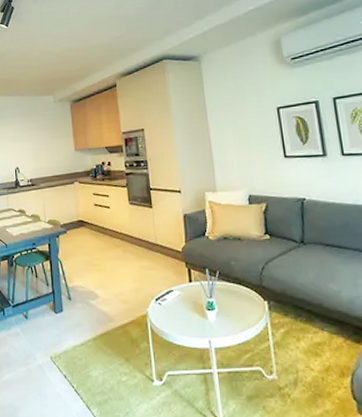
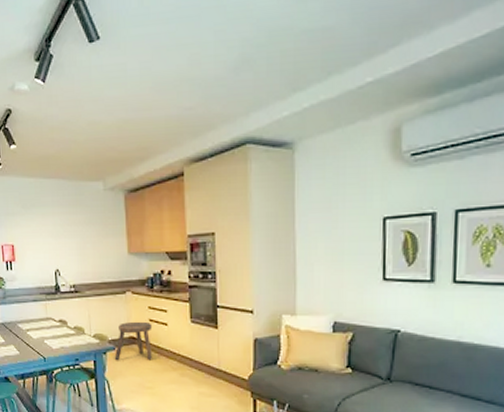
stool: none [66,206,98,243] -> present [114,321,153,361]

